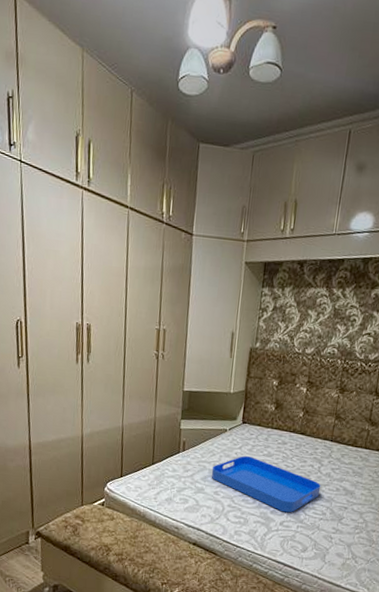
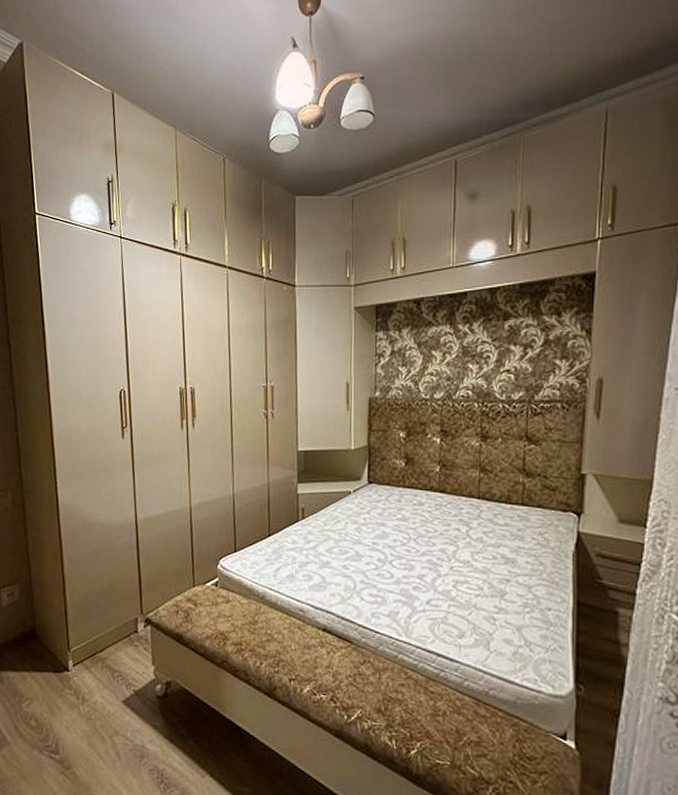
serving tray: present [211,456,321,513] -> none [337,521,473,589]

